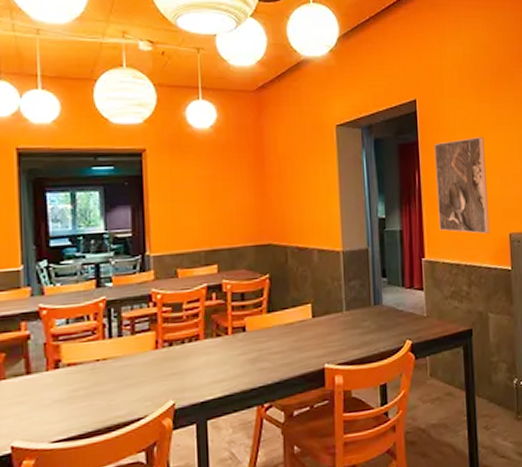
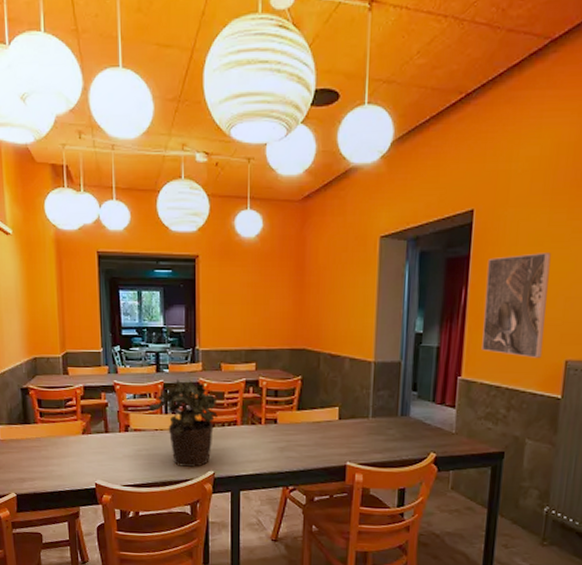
potted plant: none [87,292,176,403] -> present [149,379,218,467]

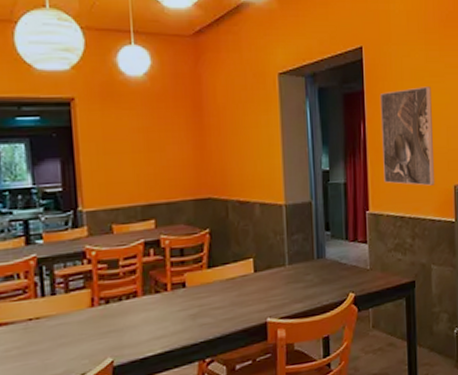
potted plant: present [149,379,218,467] -> none [18,249,112,361]

